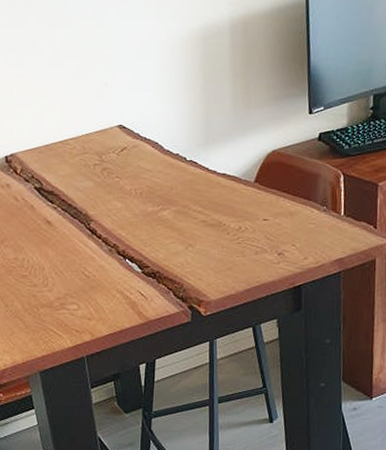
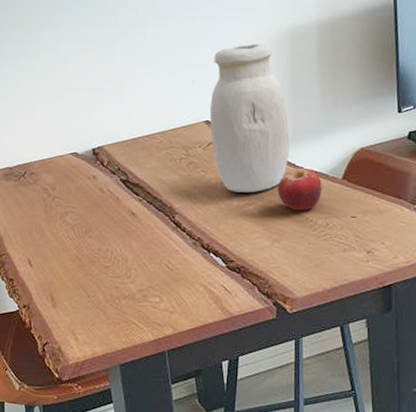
jar: none [122,43,203,198] -> present [209,43,290,193]
fruit: none [191,172,235,215] -> present [278,168,322,211]

